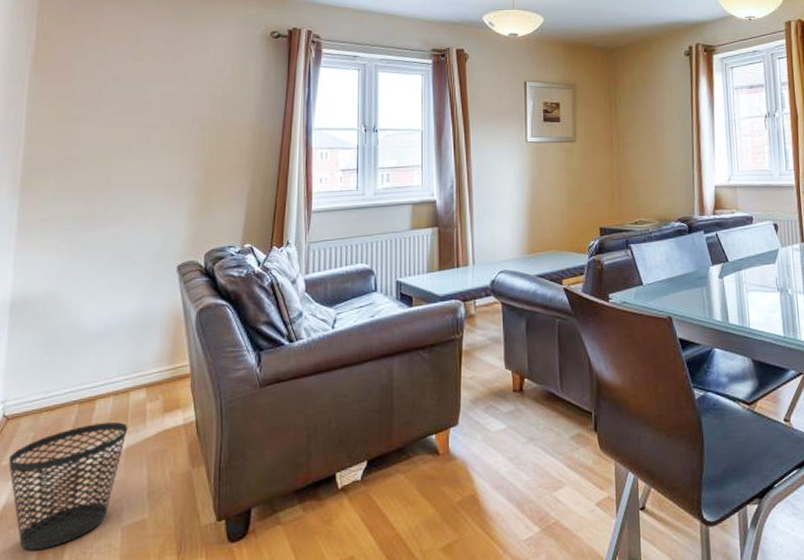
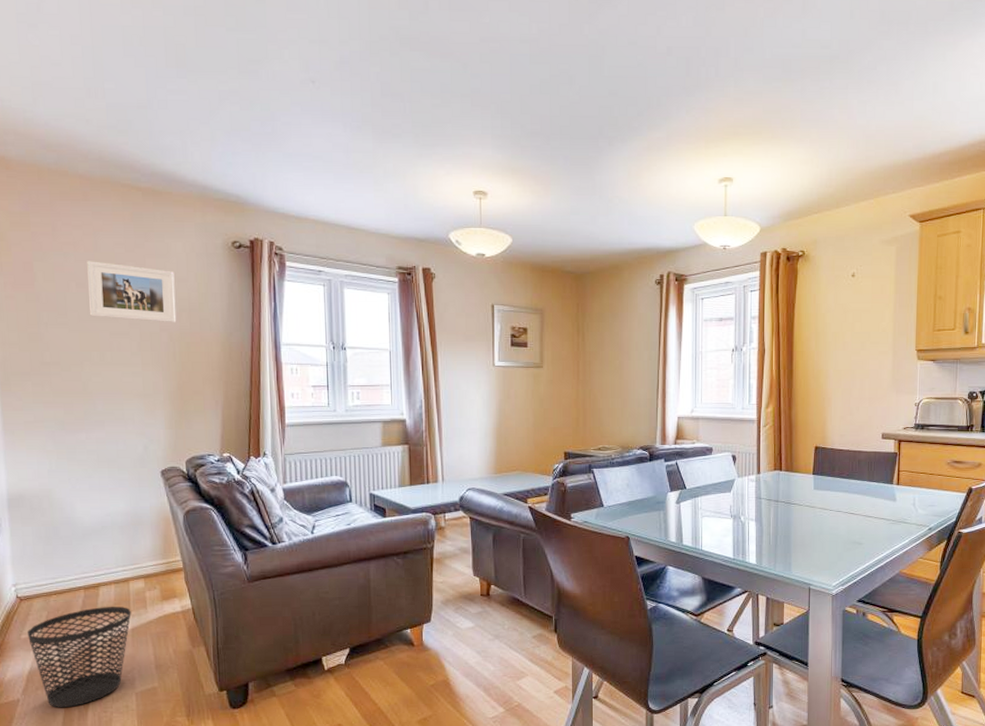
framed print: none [123,55,211,113] -> present [87,261,177,323]

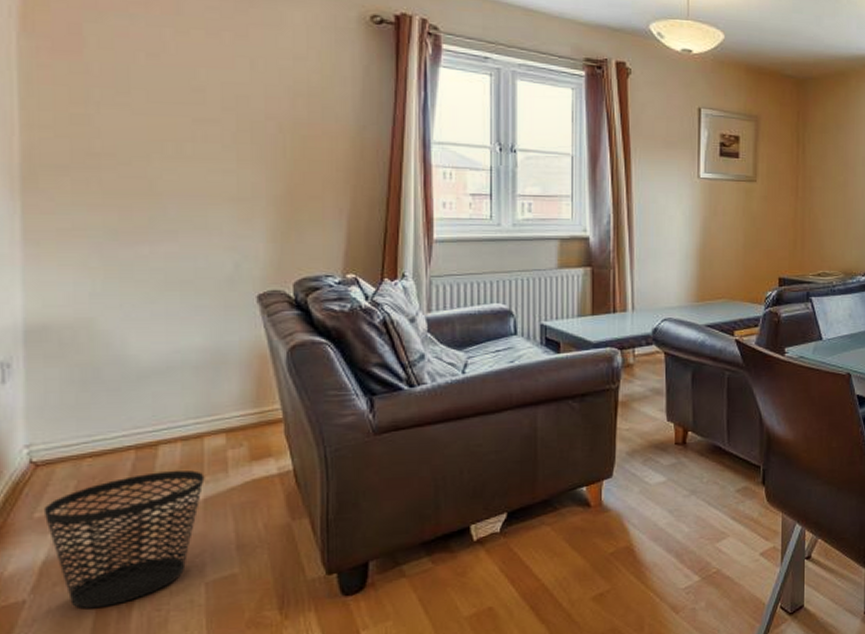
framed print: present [87,261,177,323] -> none [164,26,289,111]

